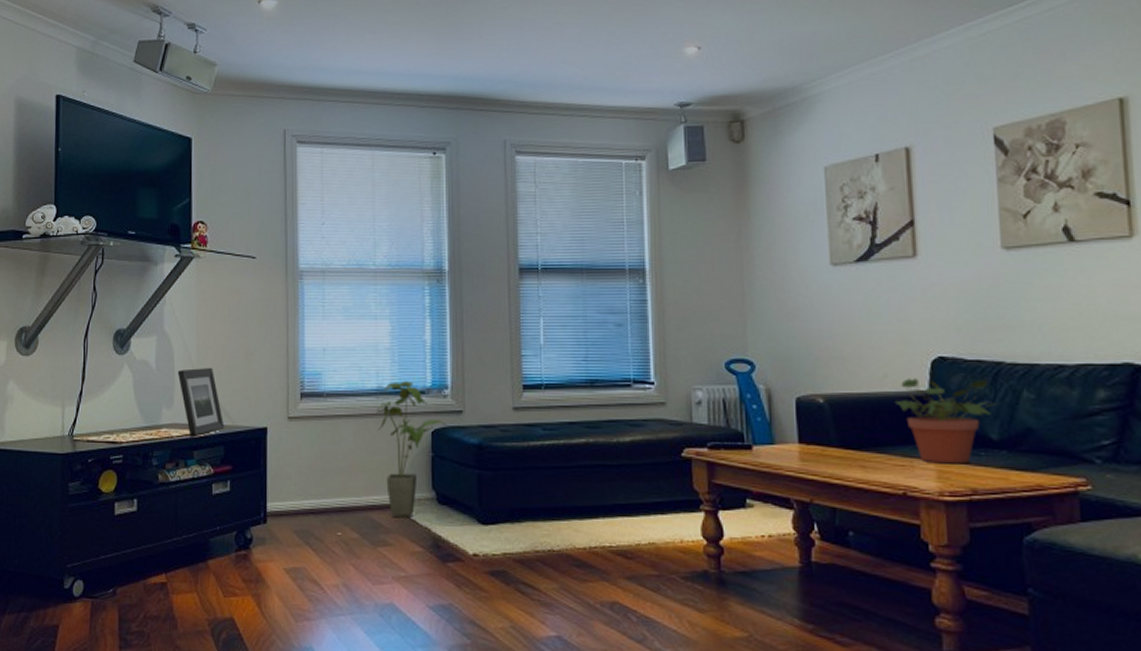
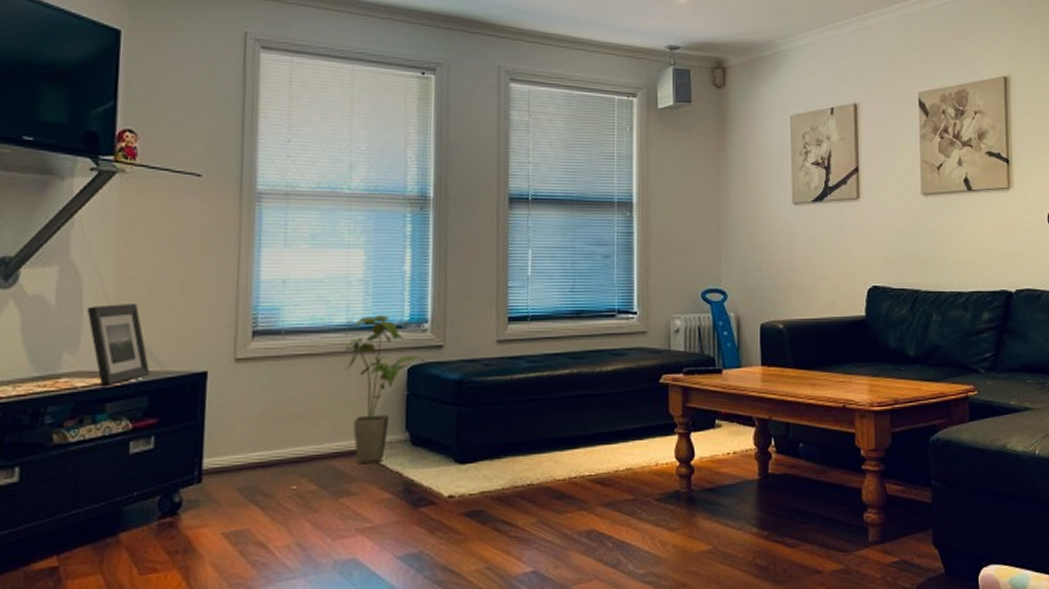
potted plant: present [894,378,998,465] -> none [838,304,915,379]

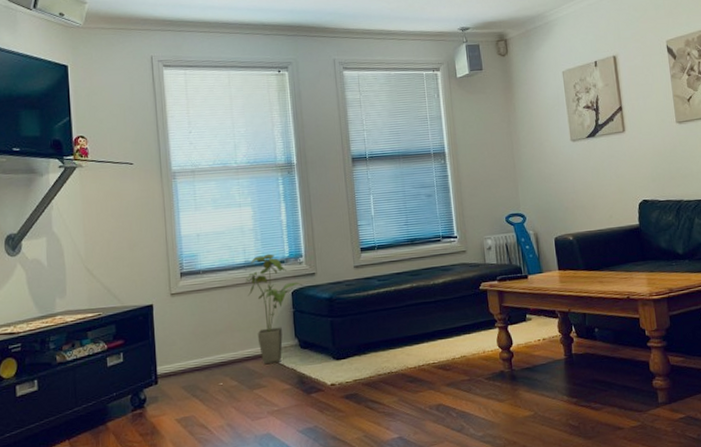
picture frame: present [86,302,150,387] -> none [68,259,115,321]

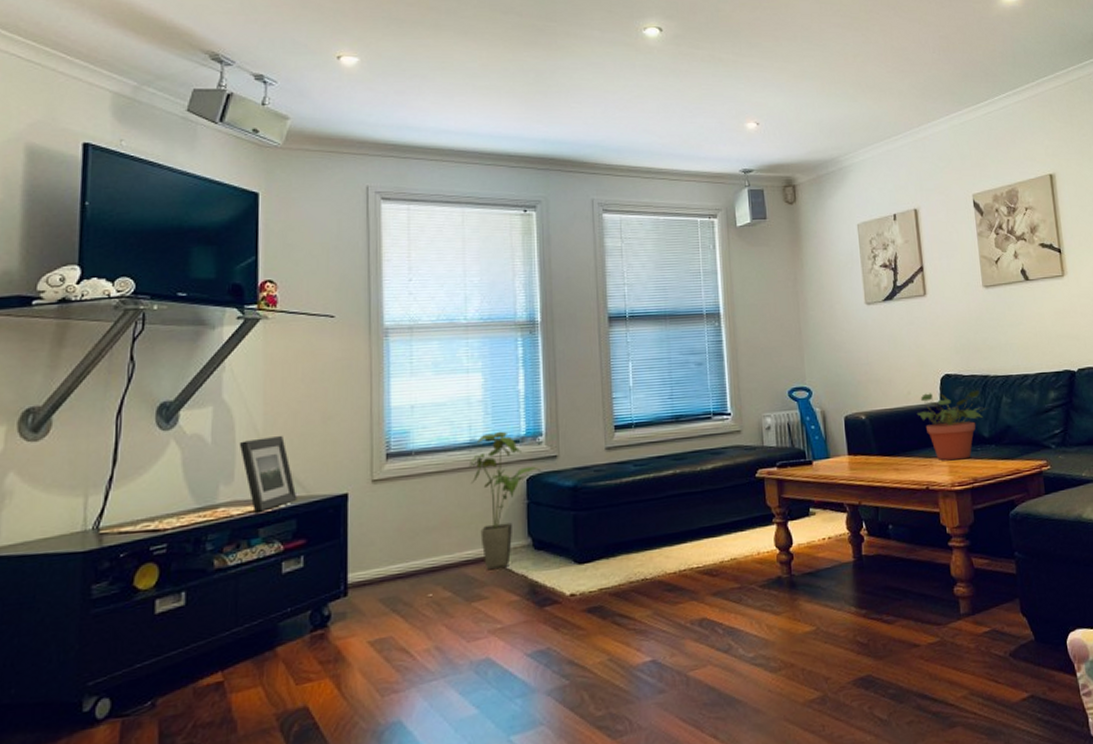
picture frame: none [68,259,115,321] -> present [239,435,297,514]
potted plant: none [617,212,681,274] -> present [916,389,987,461]

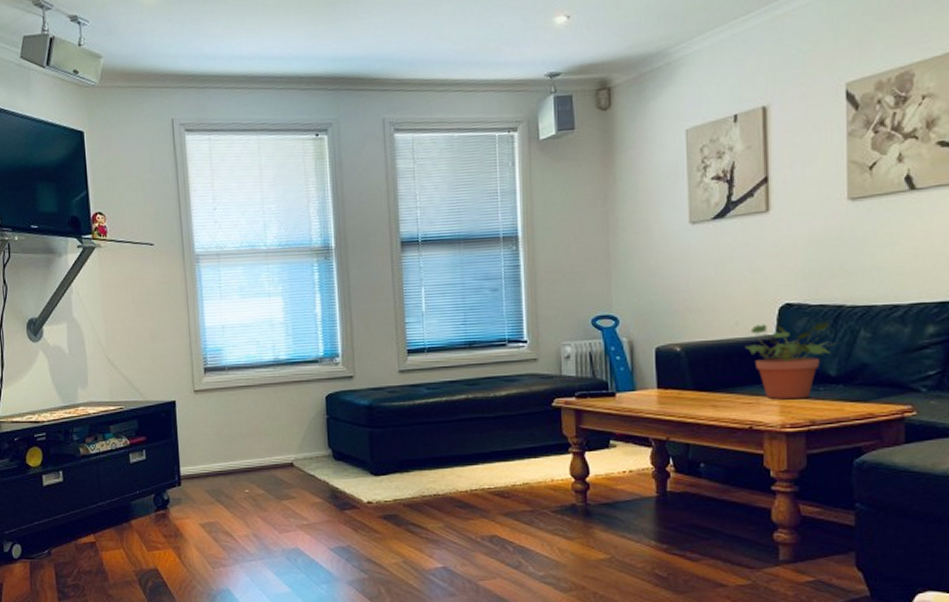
picture frame: present [239,435,297,514] -> none [89,349,137,414]
house plant: present [468,431,542,571] -> none [274,351,339,475]

